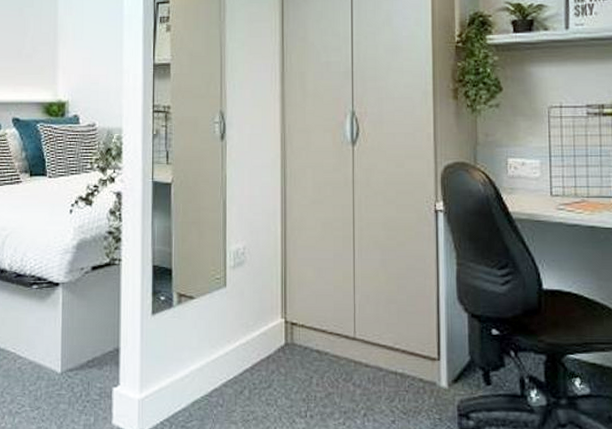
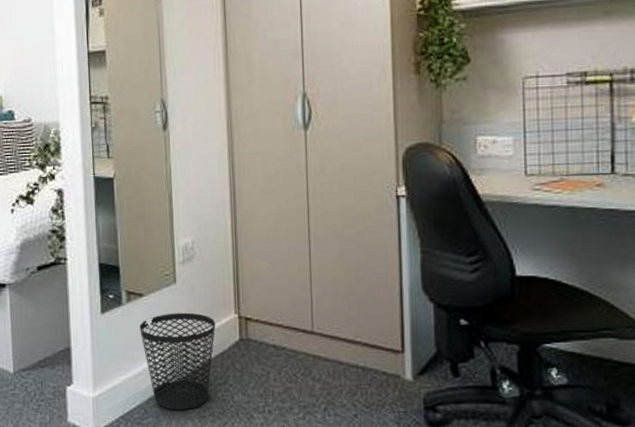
wastebasket: none [189,316,263,414] -> present [139,312,216,411]

